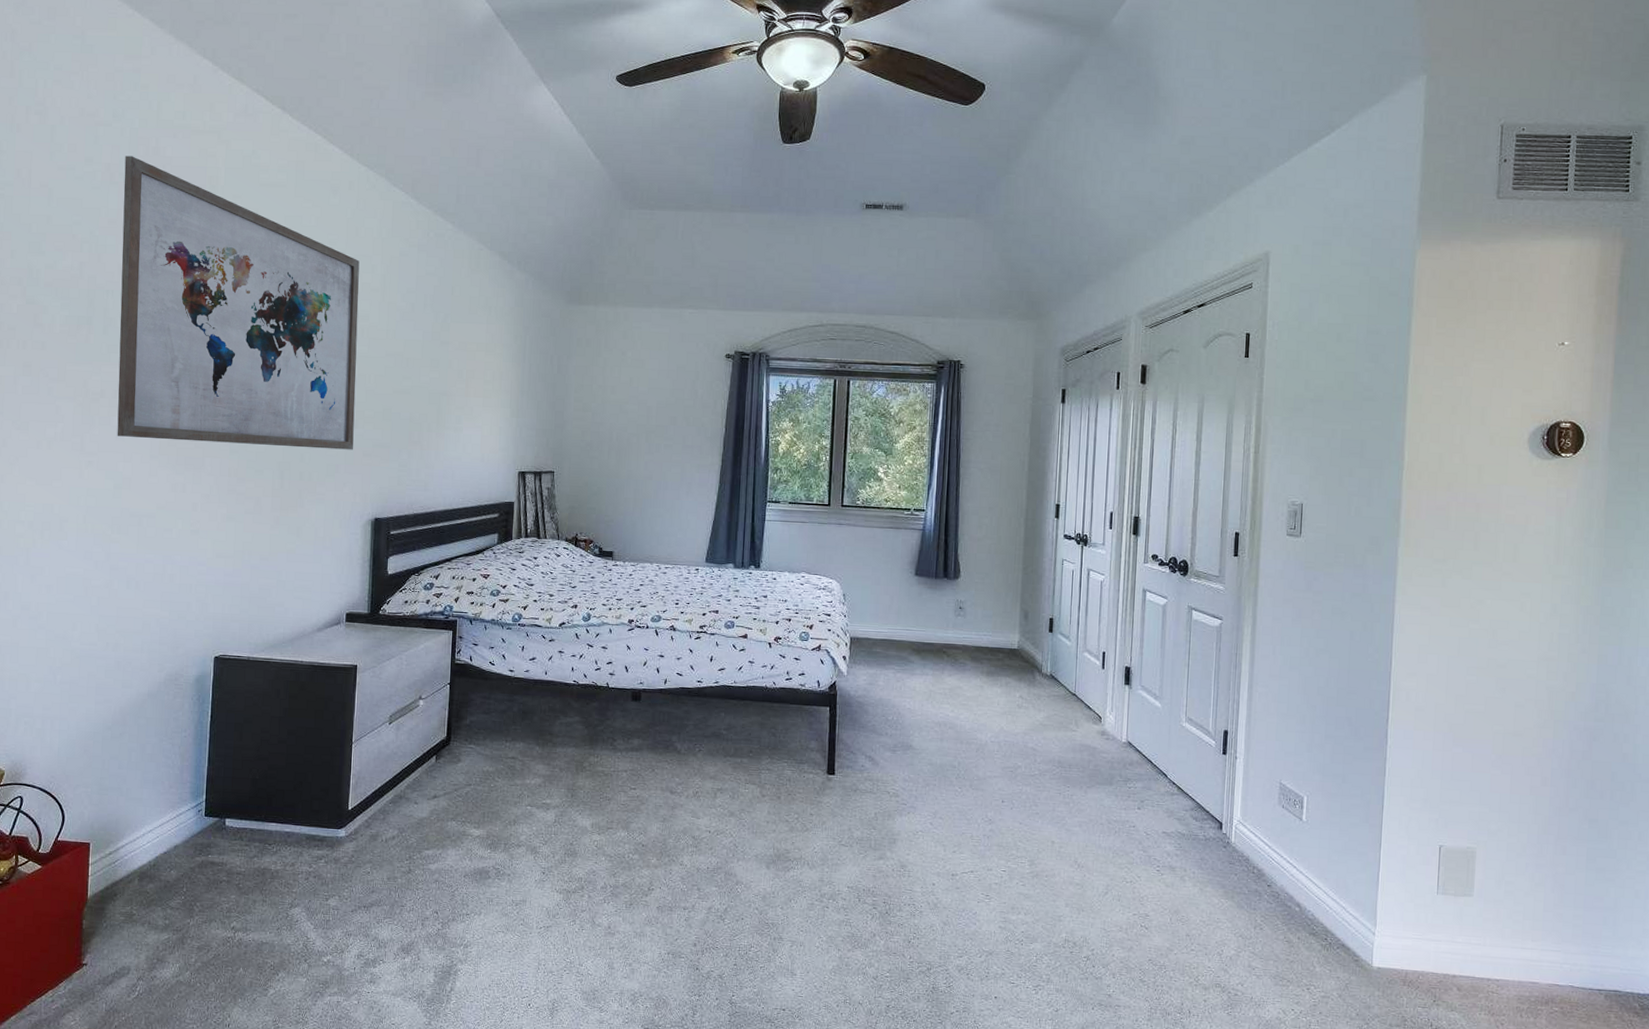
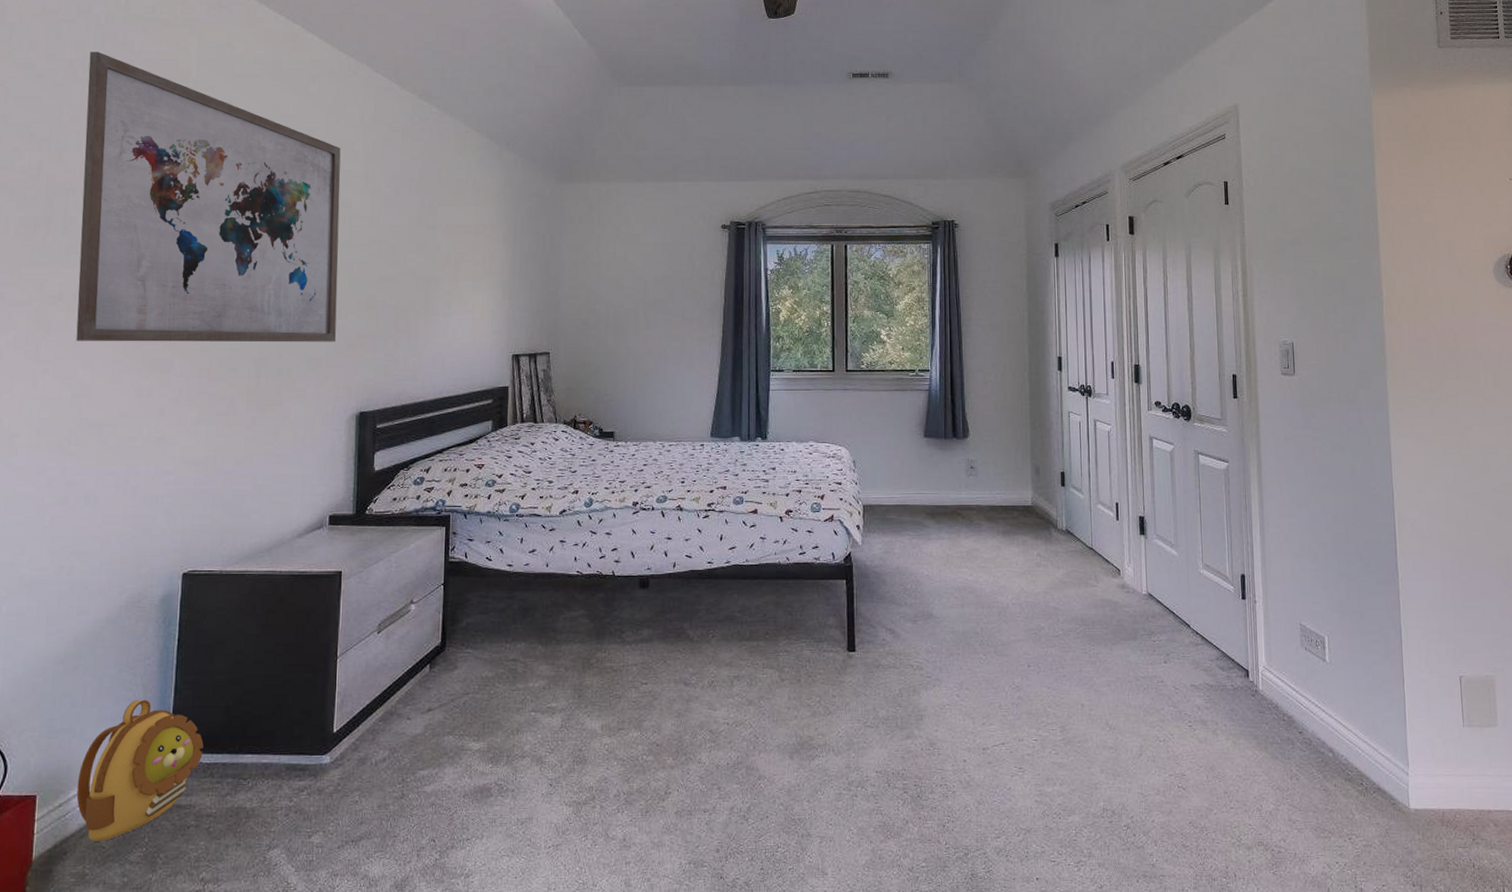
backpack: none [124,766,234,887] -> present [76,699,204,841]

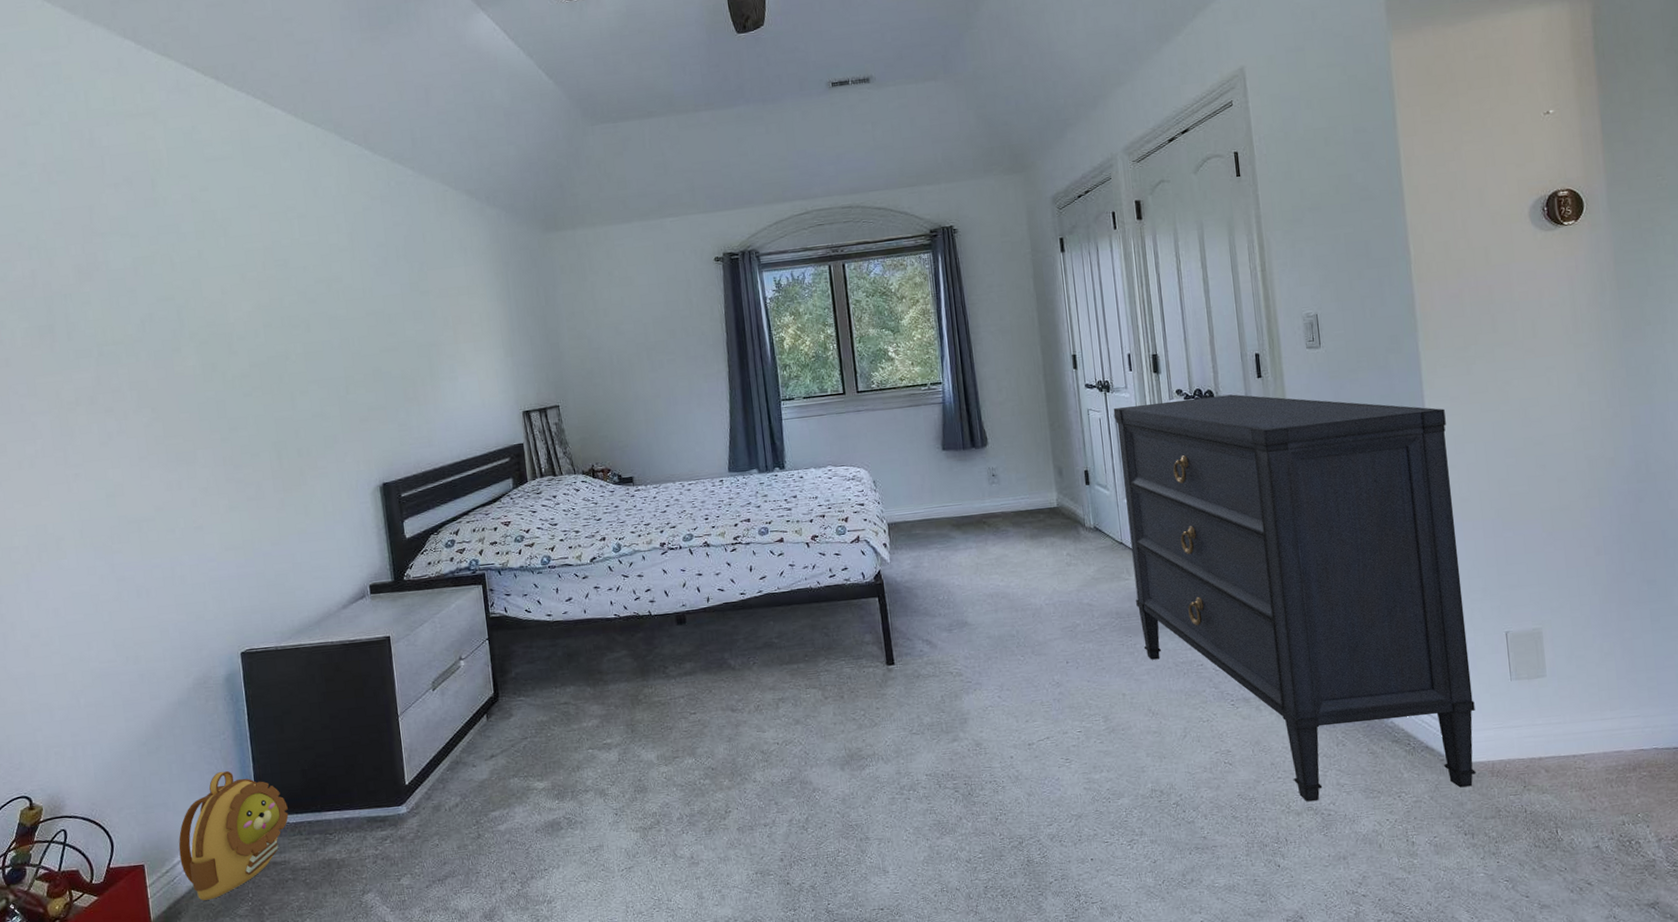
wall art: present [76,51,341,343] -> none [59,151,348,443]
dresser: none [1093,412,1428,836] -> present [1113,394,1476,802]

